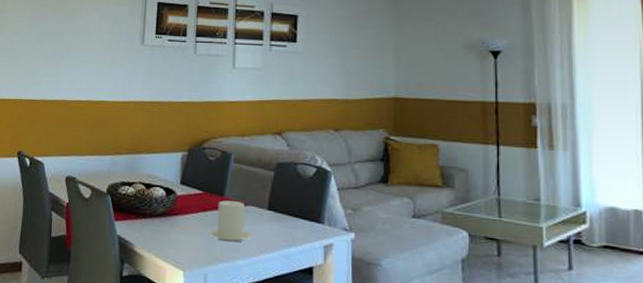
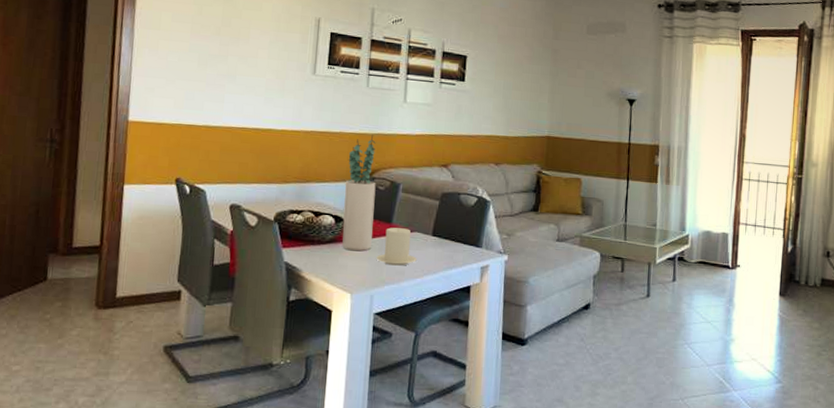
vase: none [173,102,207,226] -> present [342,134,376,252]

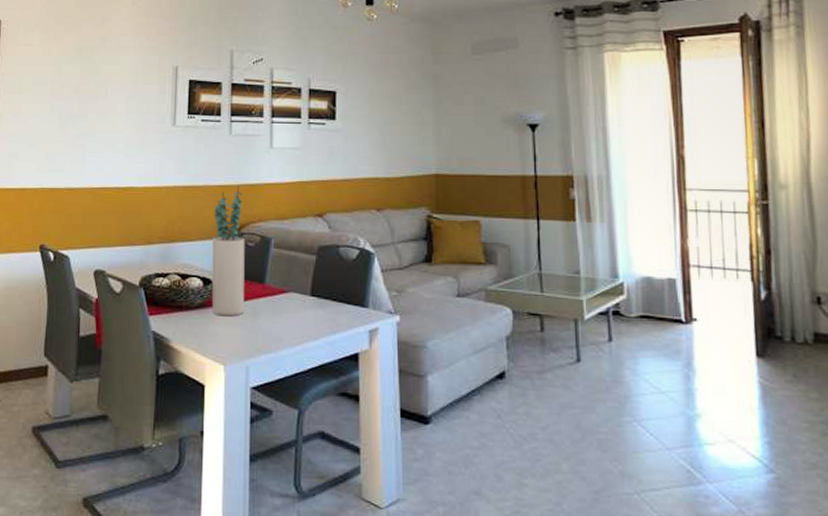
candle: present [376,227,417,266] -> none [250,288,295,332]

